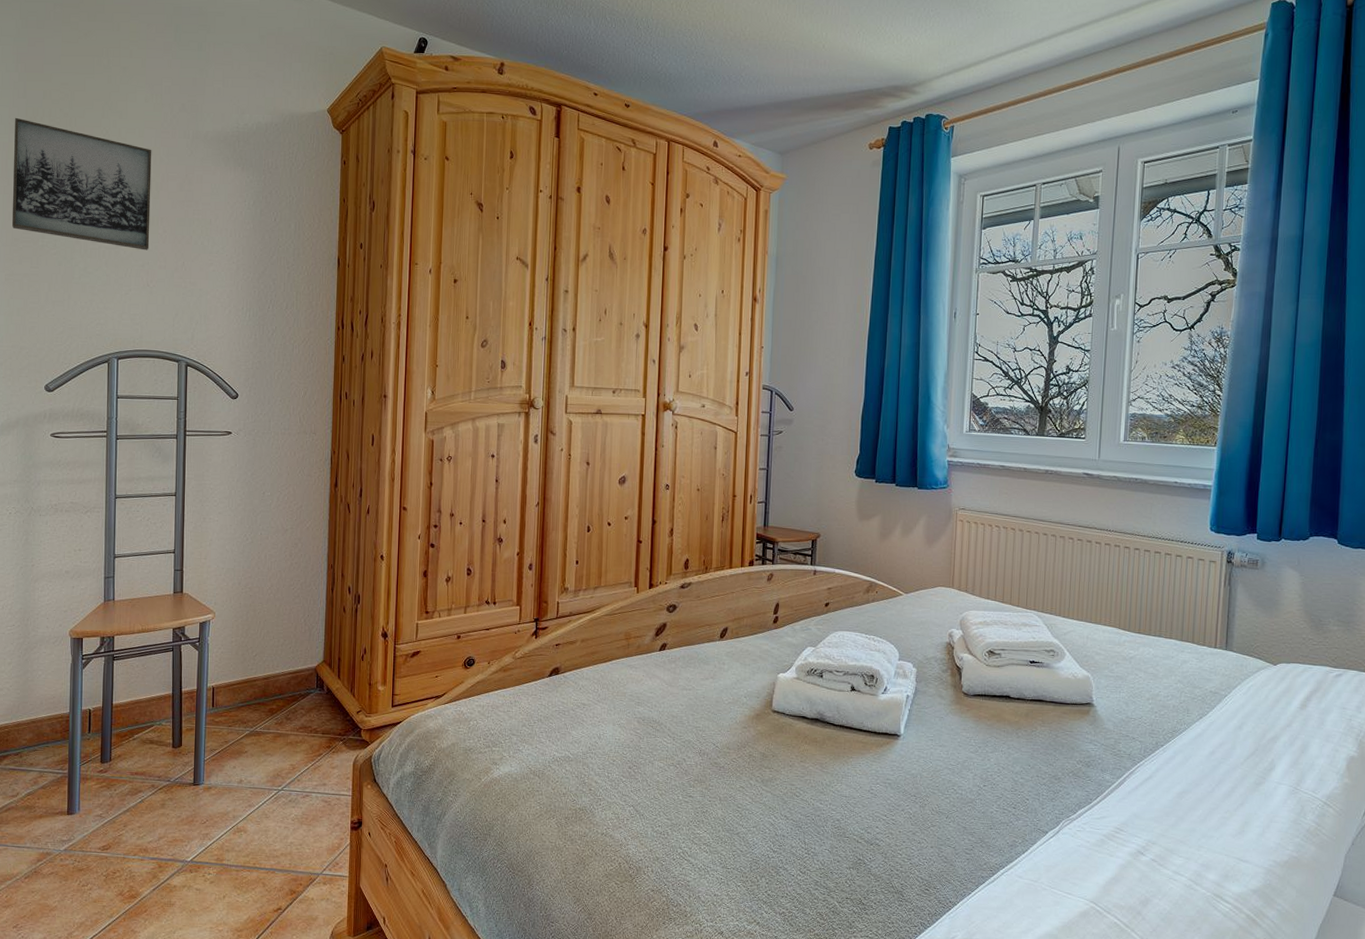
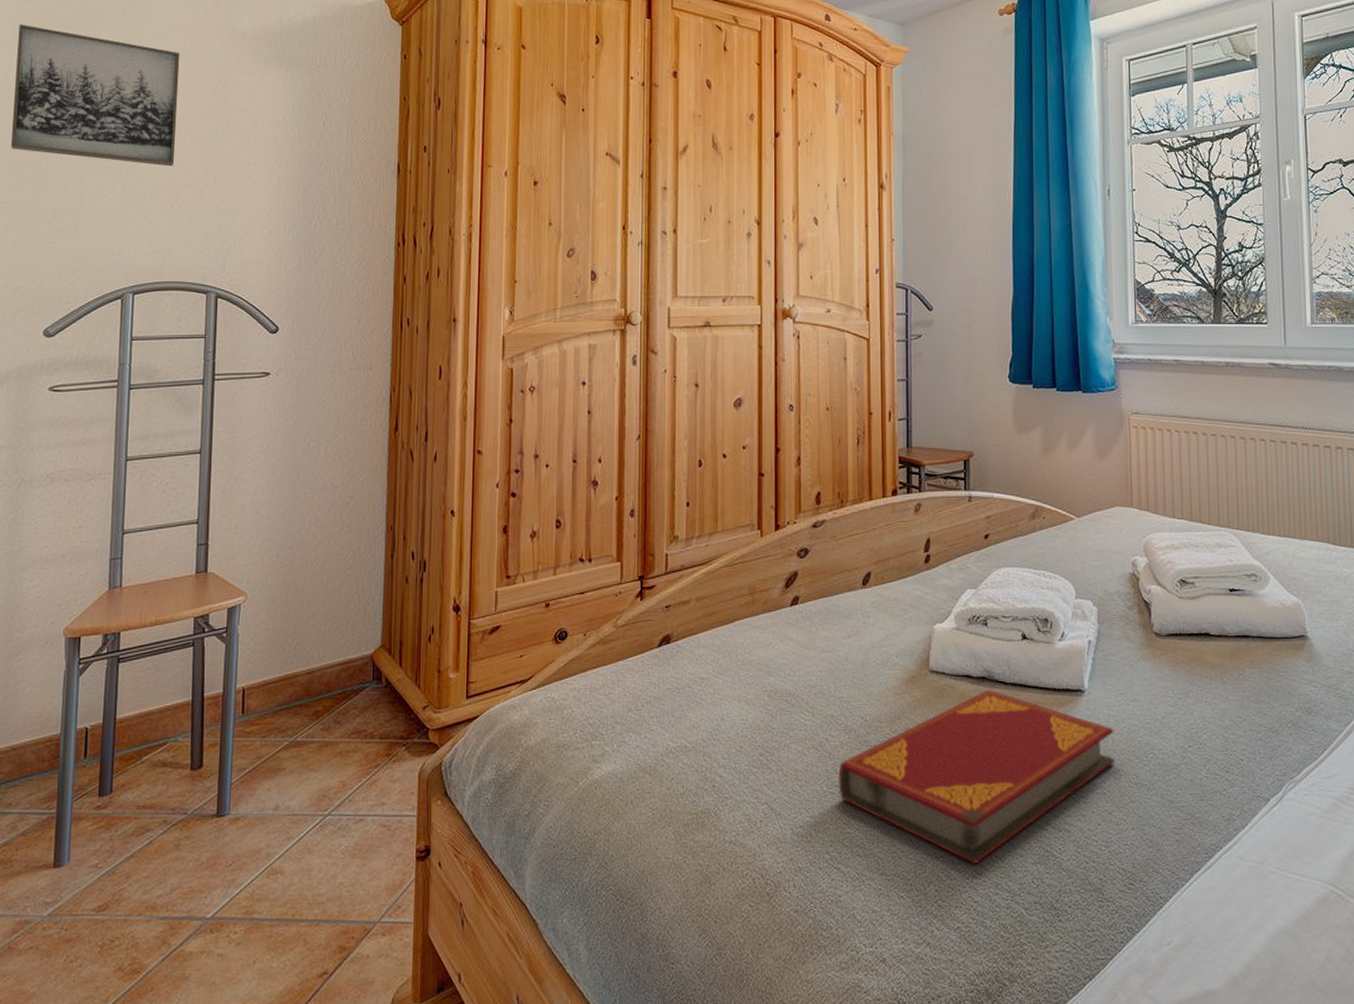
hardback book: none [692,729,923,865] -> present [838,690,1115,864]

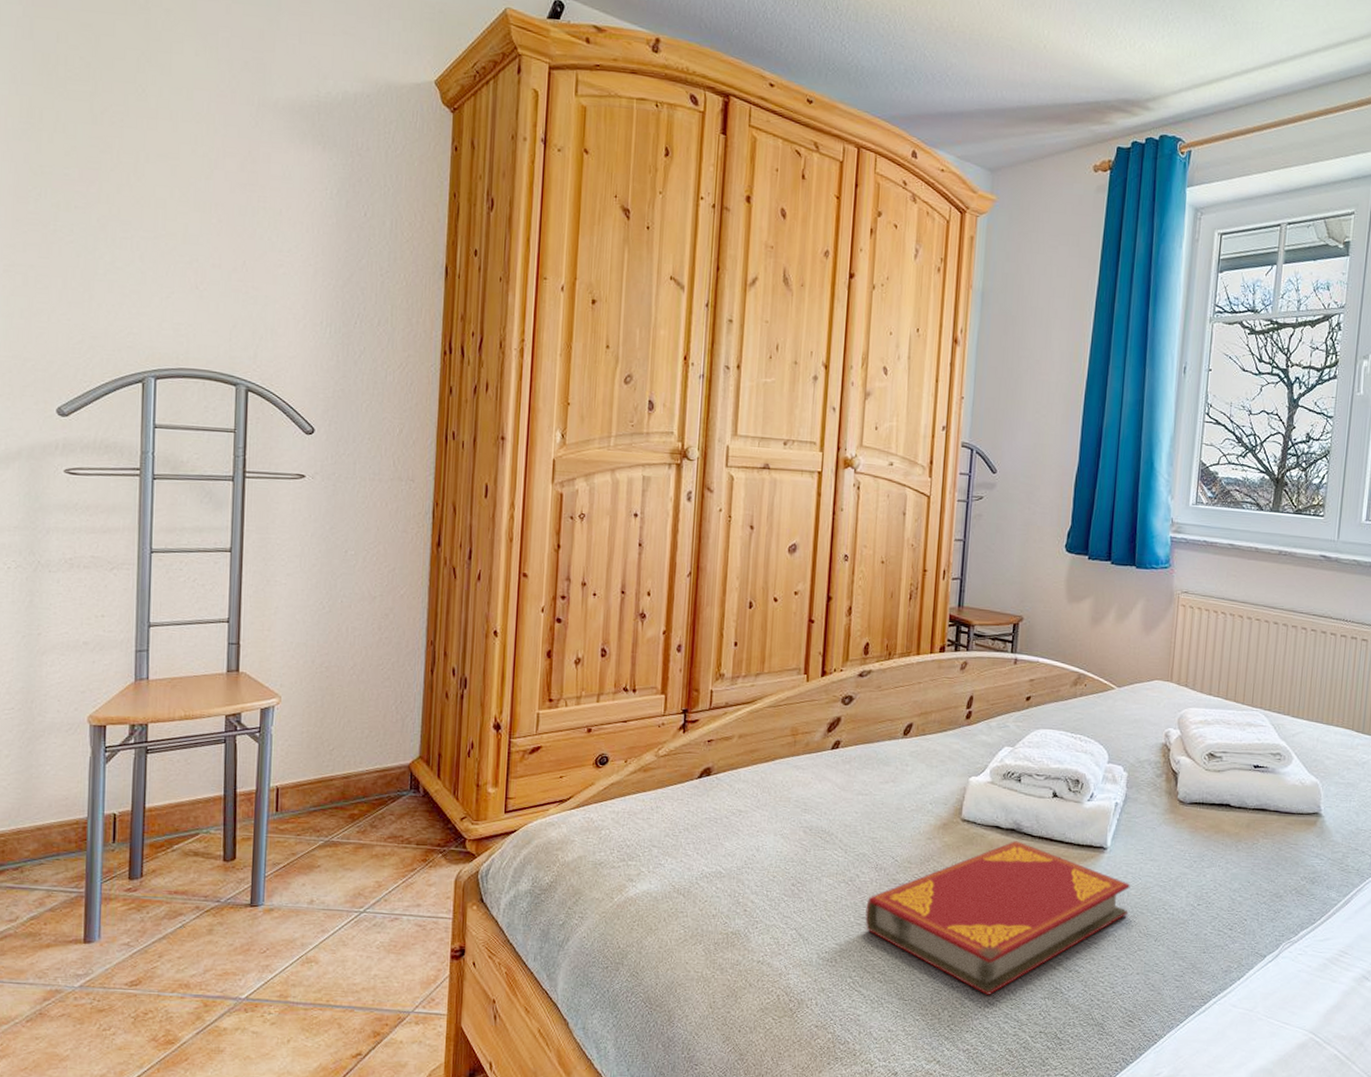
wall art: present [11,24,180,167] -> none [14,63,204,244]

